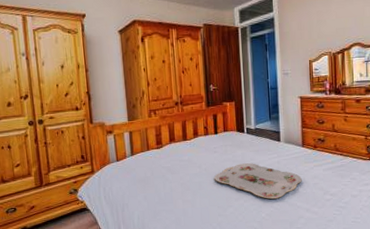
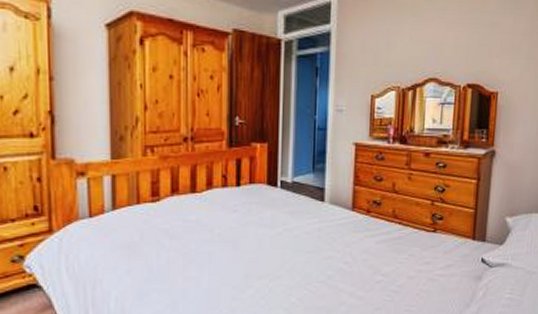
serving tray: present [213,163,303,199] -> none [230,229,349,278]

